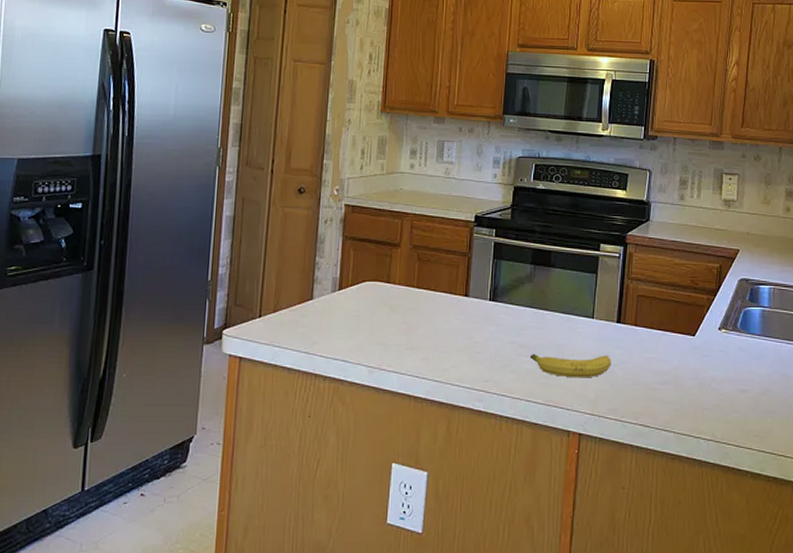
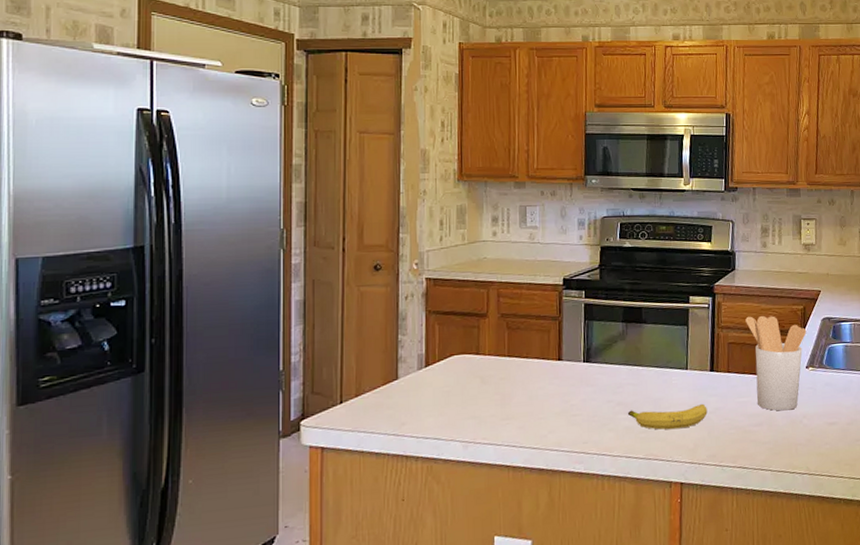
utensil holder: none [657,270,722,372] -> present [745,315,807,411]

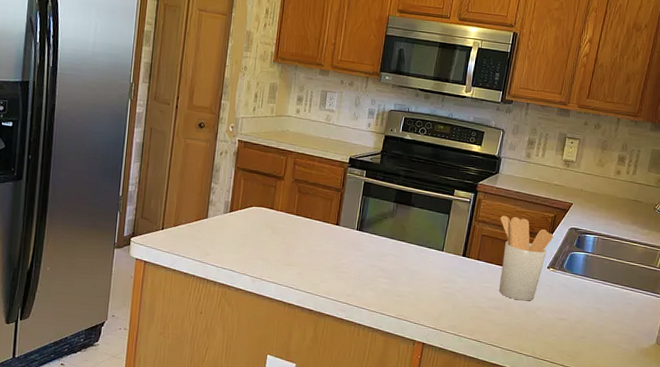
fruit: present [627,403,708,430] -> none [387,276,455,299]

